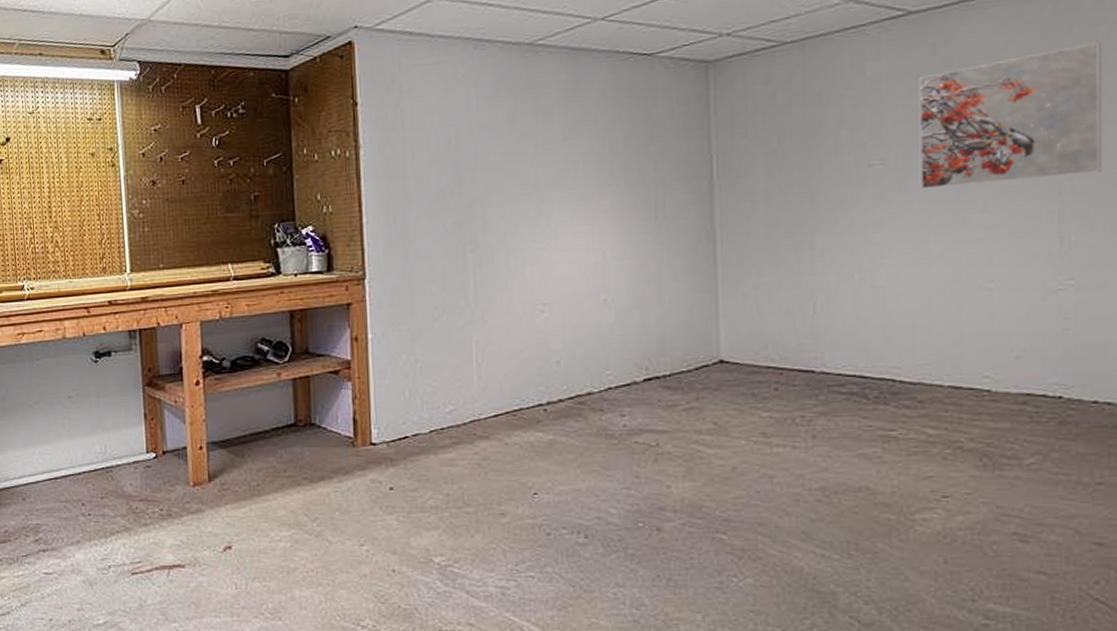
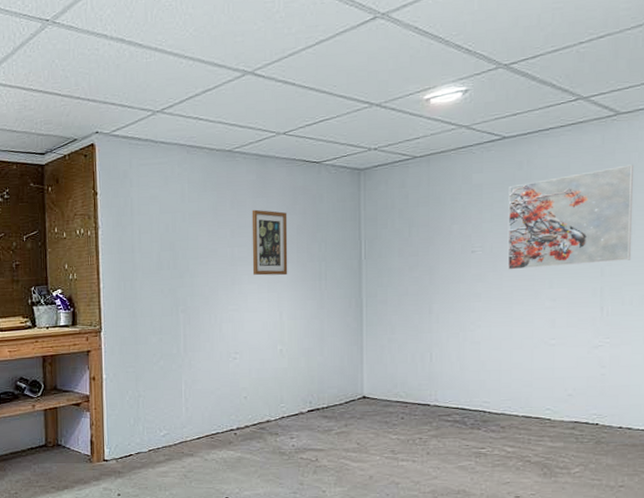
wall art: none [561,117,612,204] -> present [251,209,288,276]

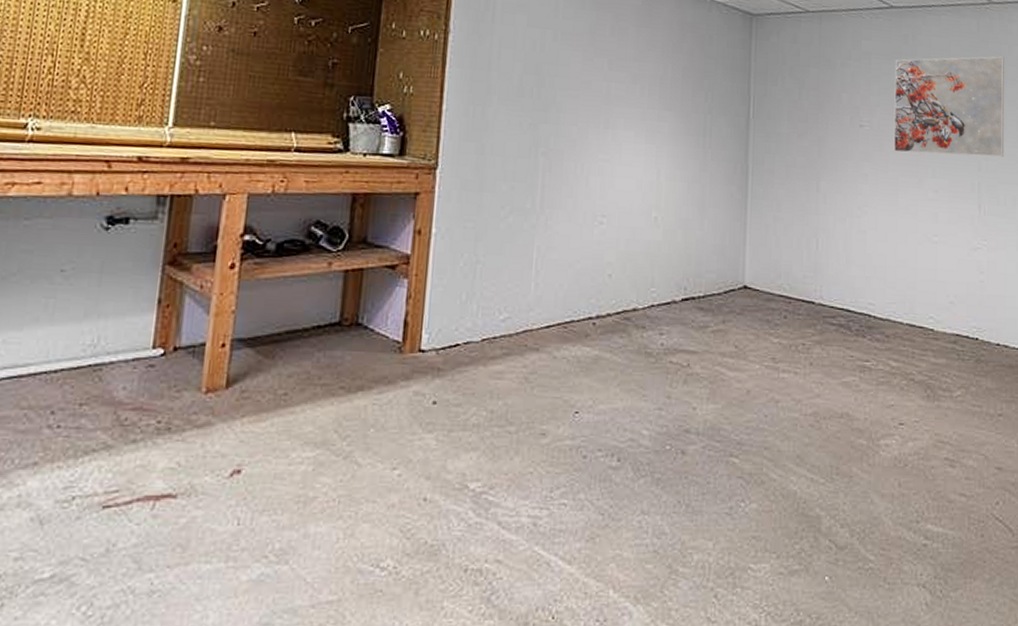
wall art: present [251,209,288,276] -> none [629,40,673,126]

